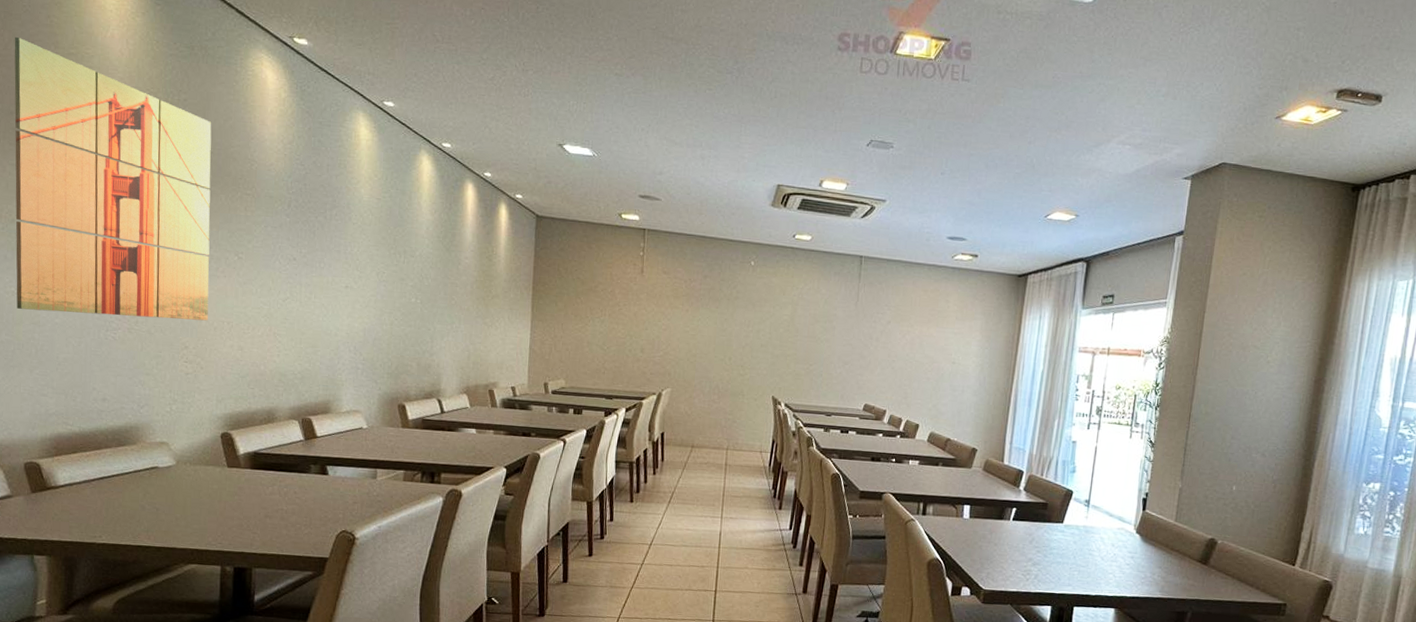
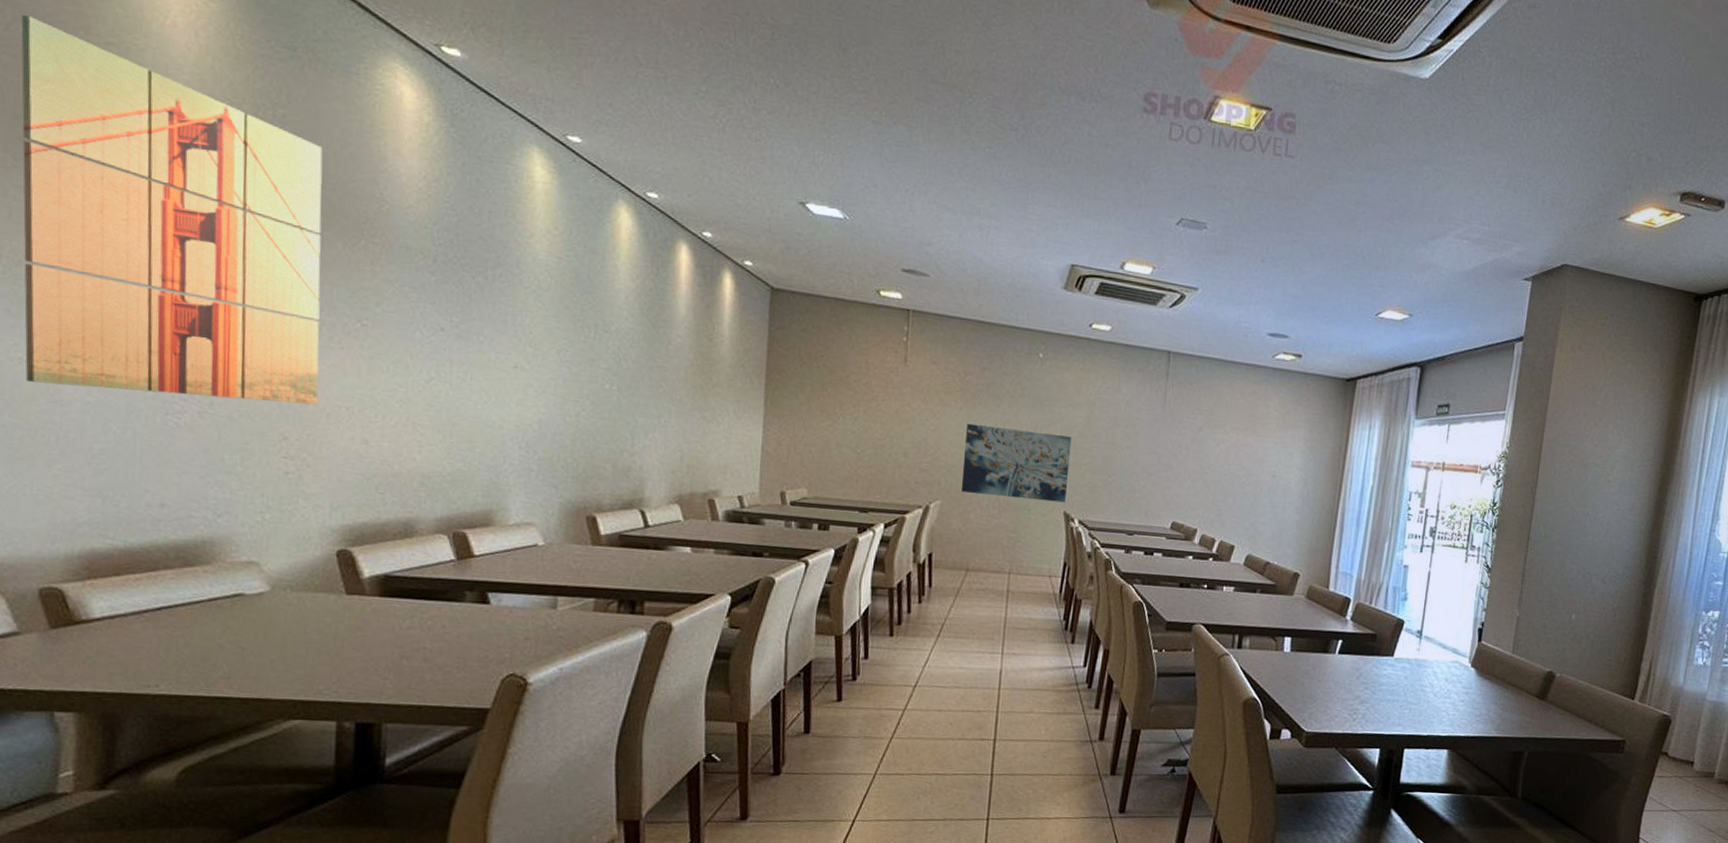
wall art: none [687,323,779,389] -> present [960,423,1072,503]

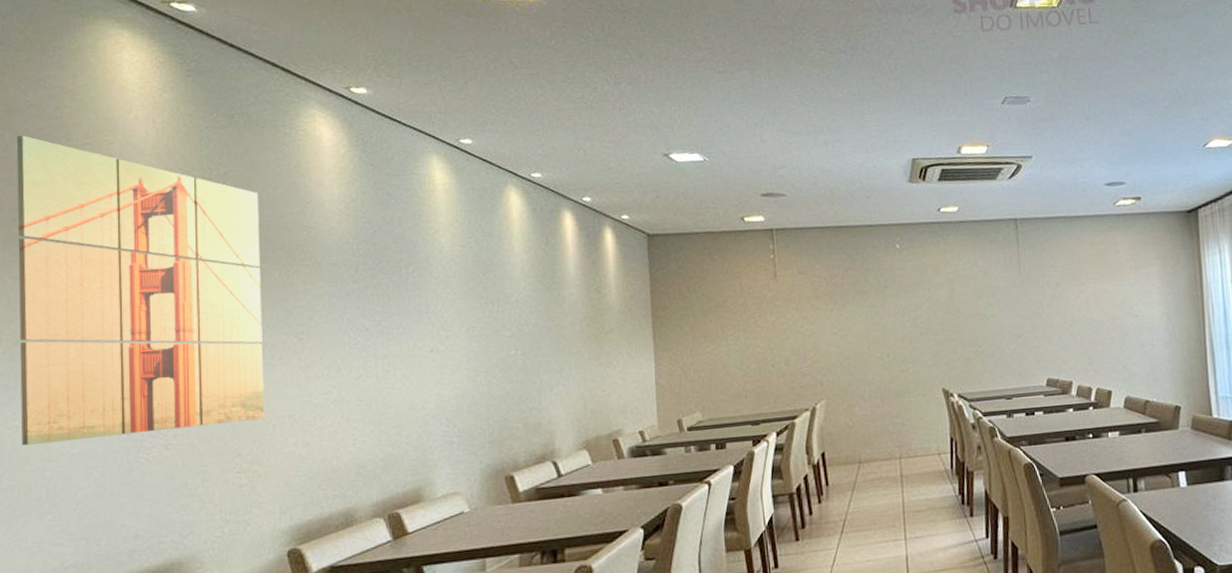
wall art: present [960,423,1072,503] -> none [839,316,942,388]

